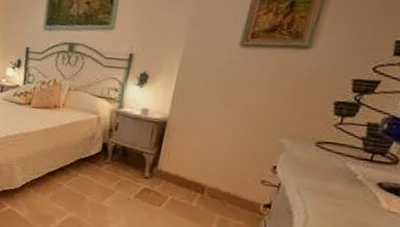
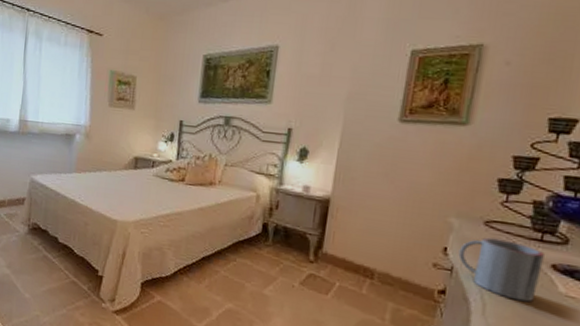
mug: none [286,157,372,216] -> present [458,237,544,302]

